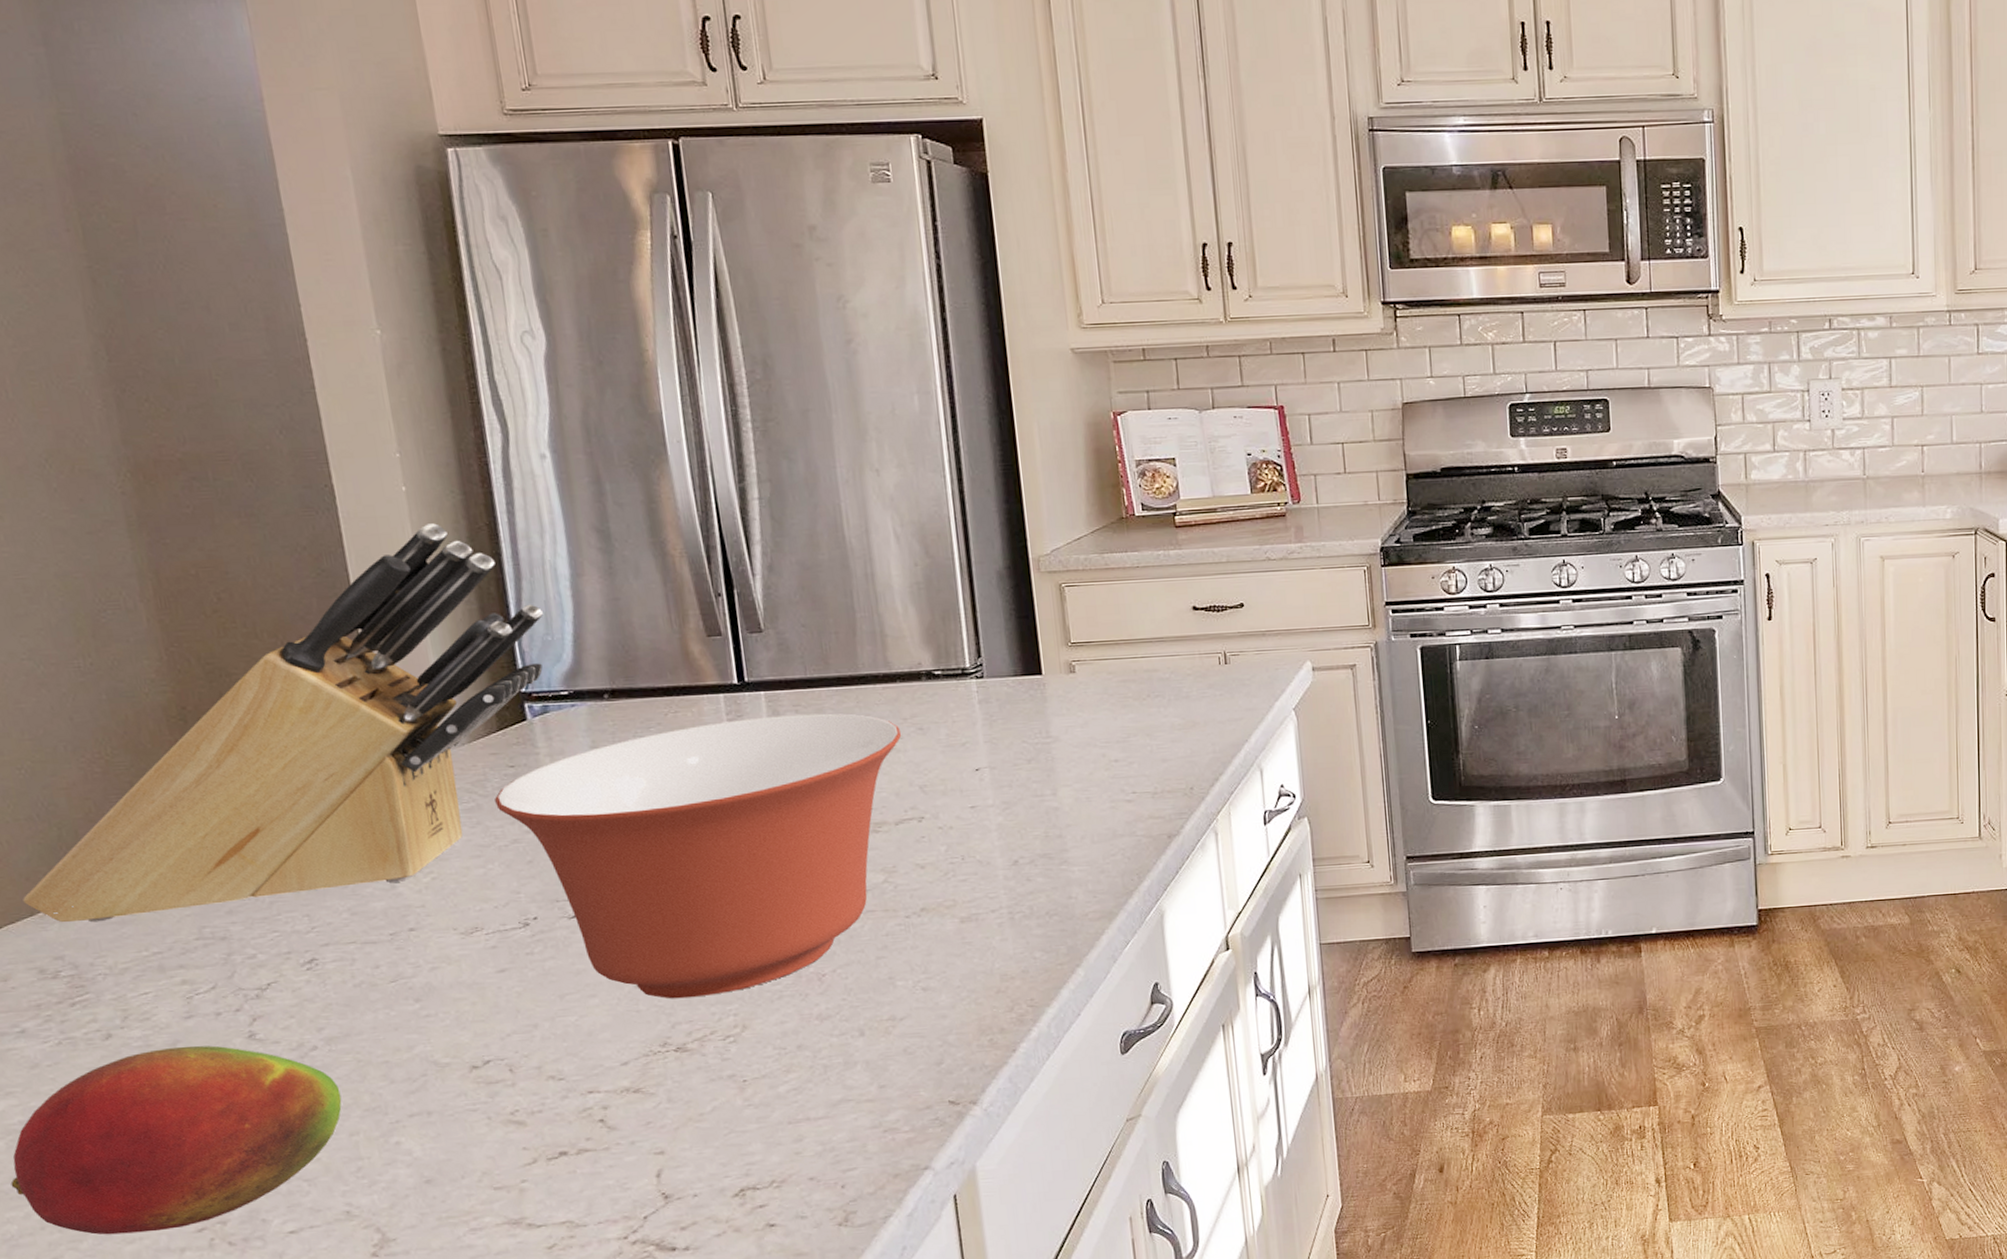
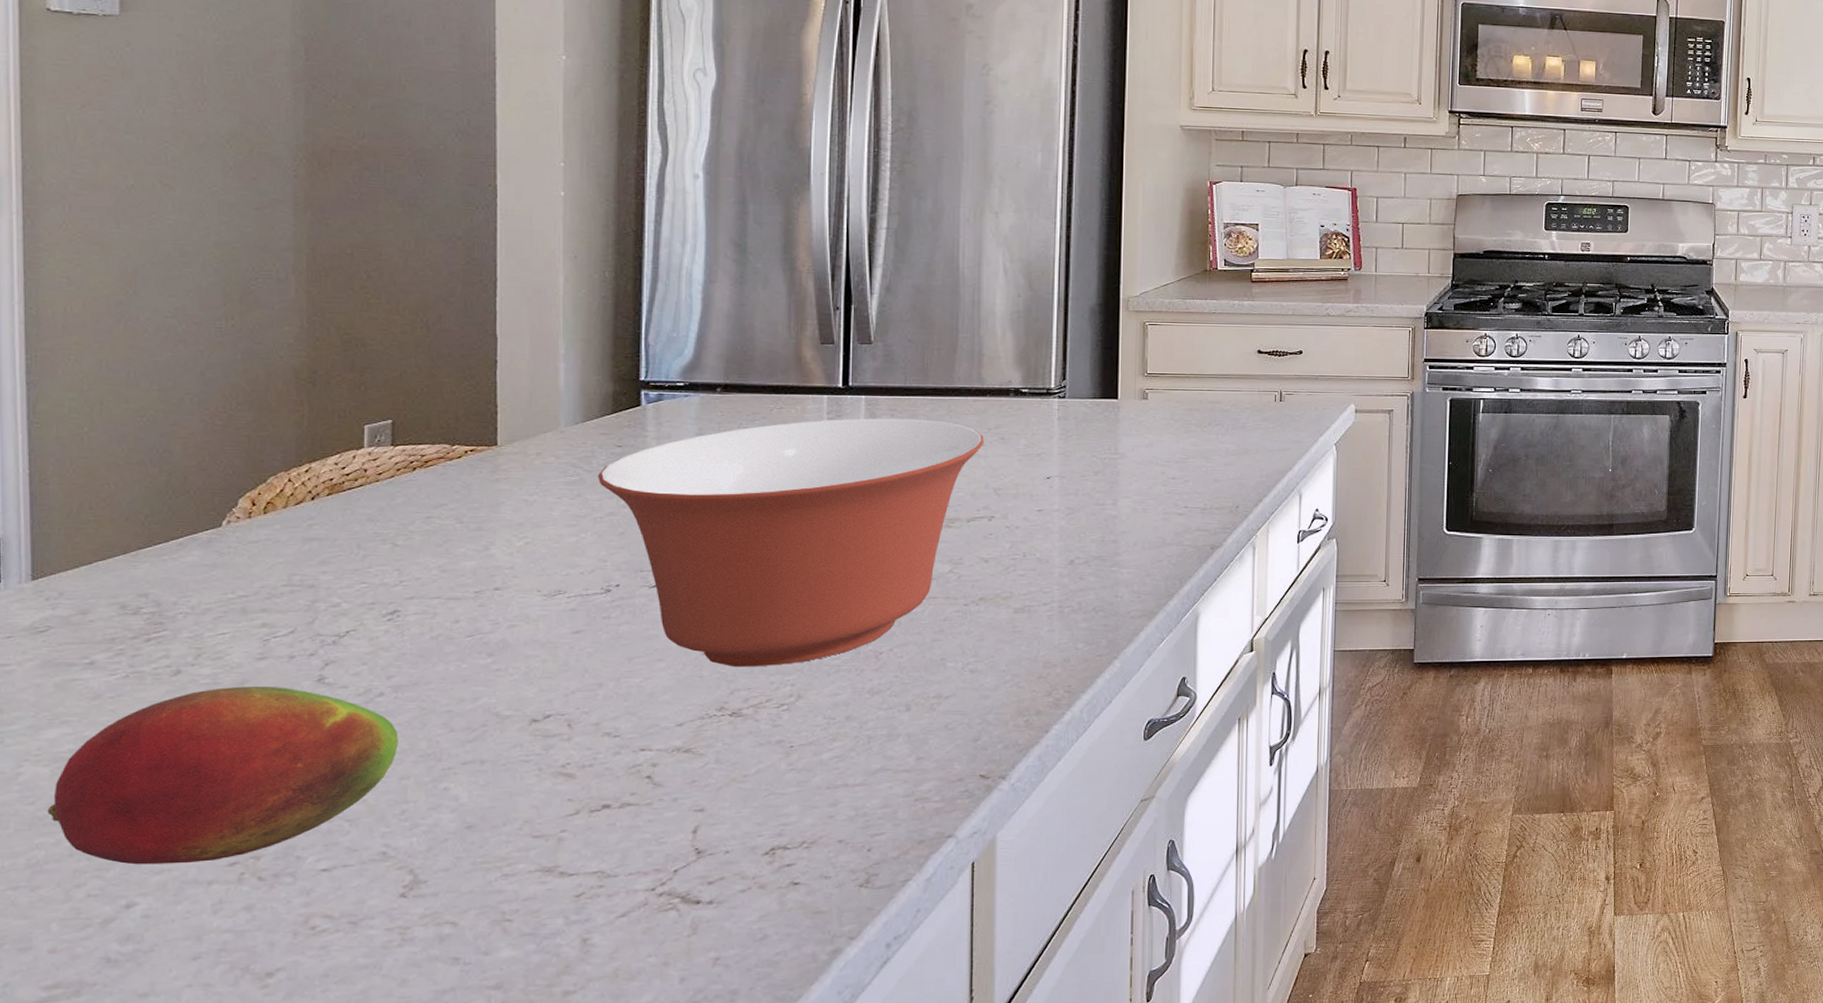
knife block: present [22,523,543,923] -> none [119,226,672,564]

